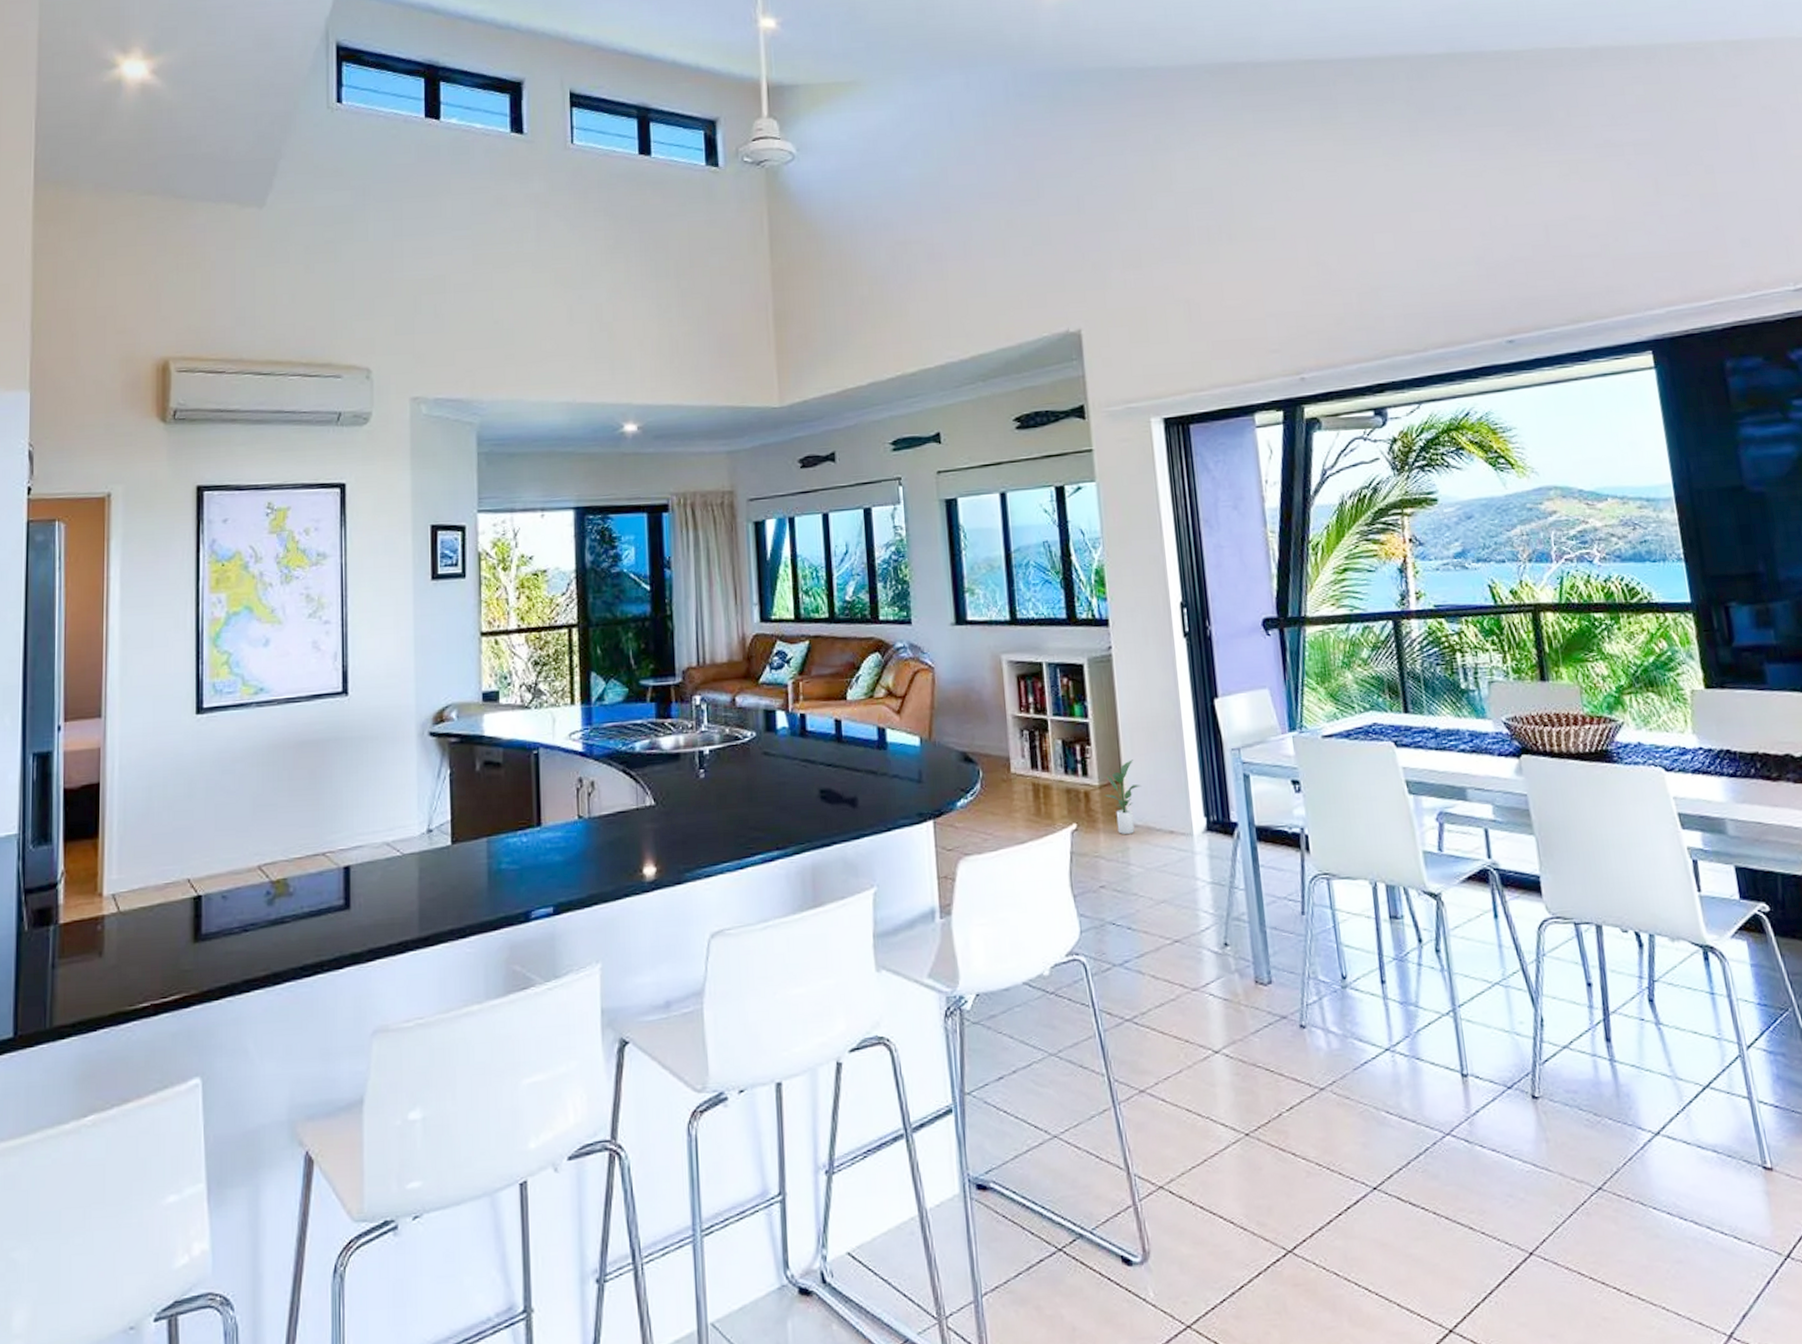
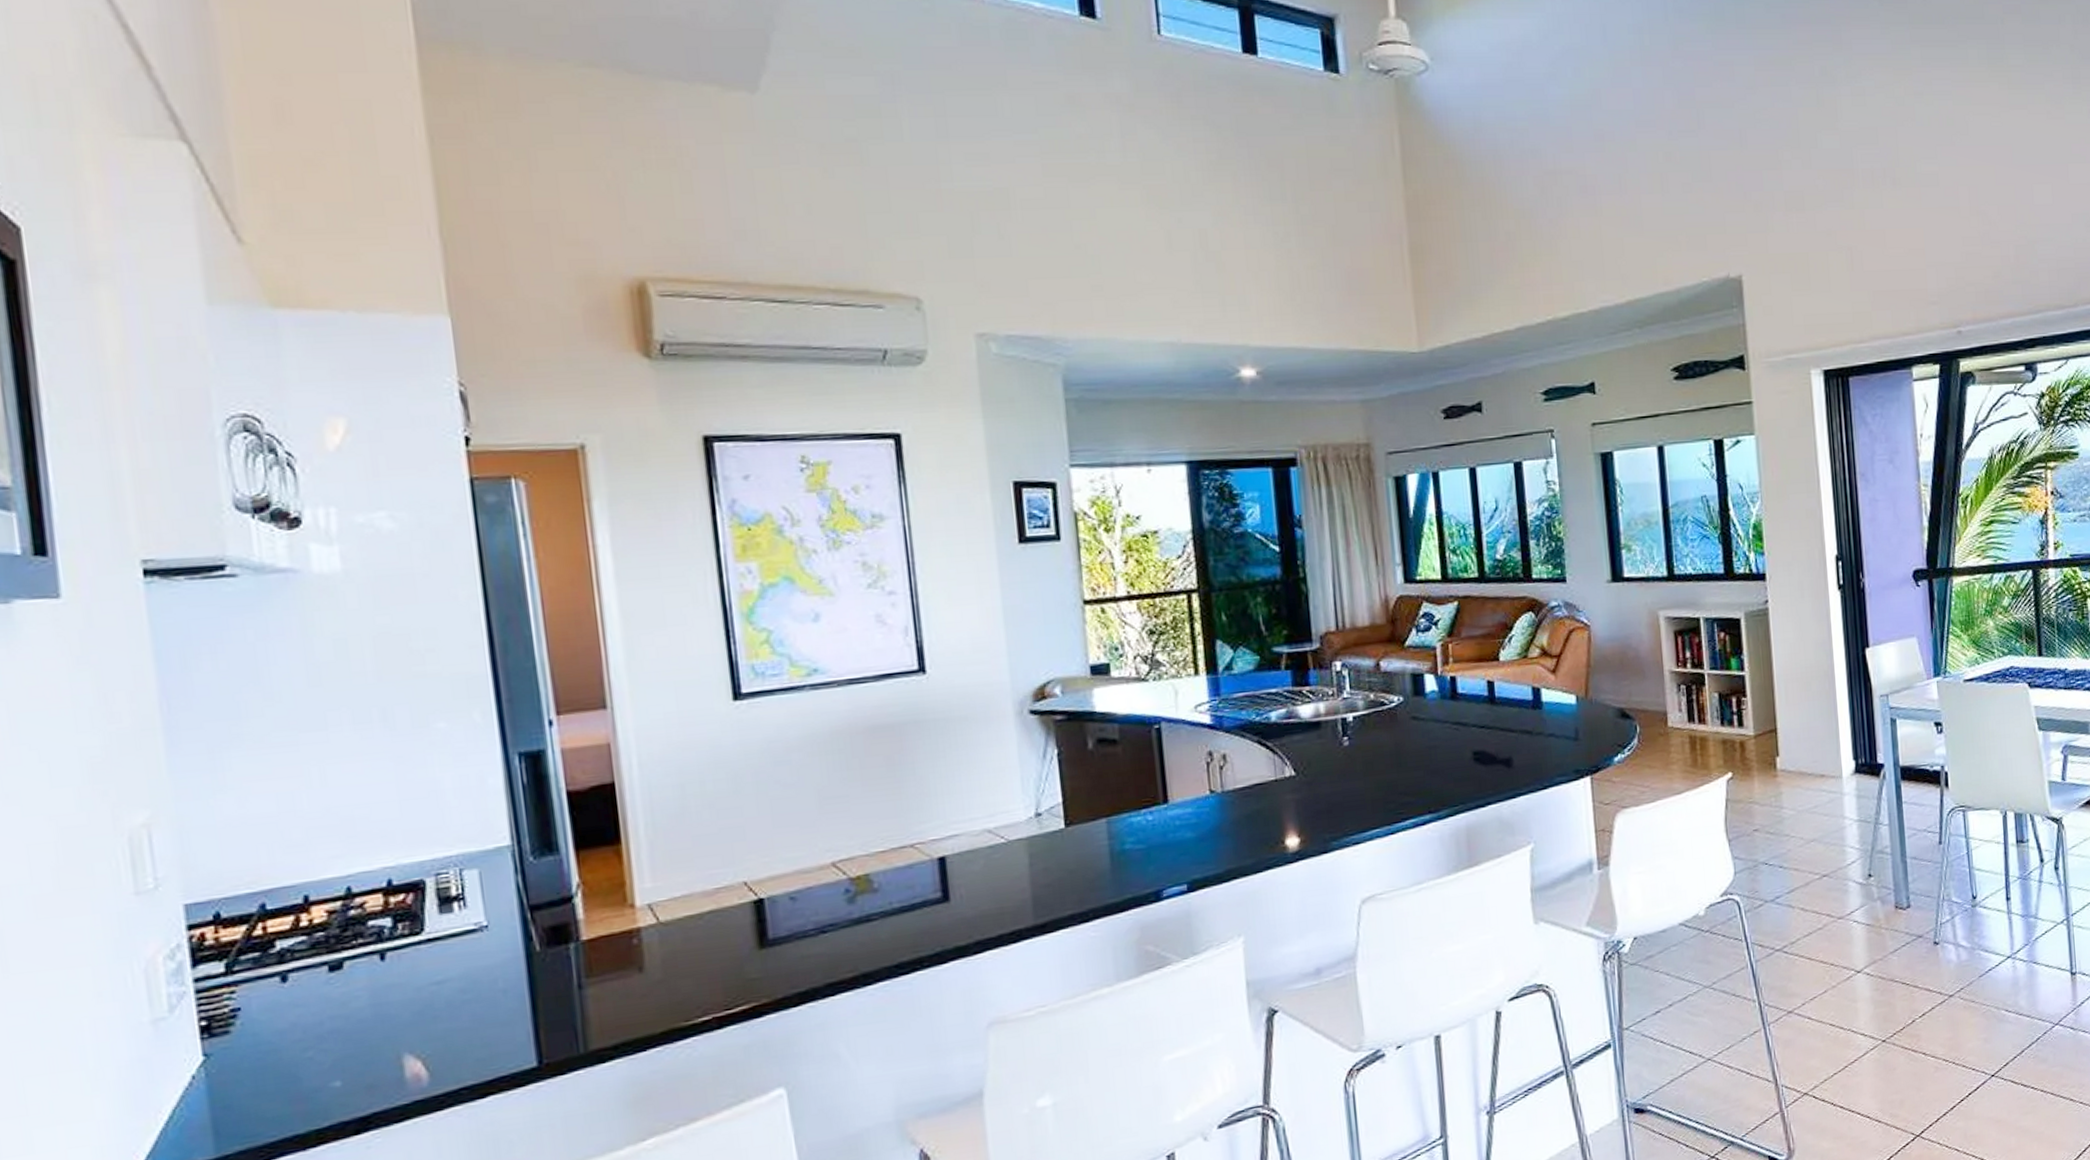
potted plant: present [1105,759,1142,834] -> none [1760,709,1795,780]

